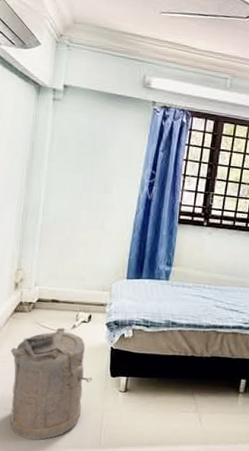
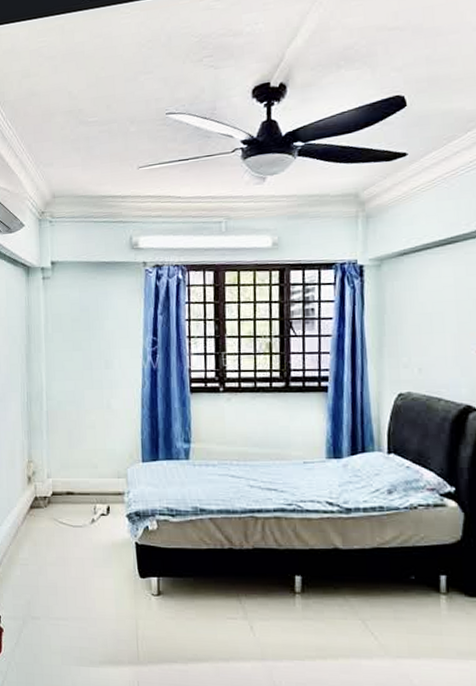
laundry hamper: present [10,327,92,440] -> none [31,523,120,654]

